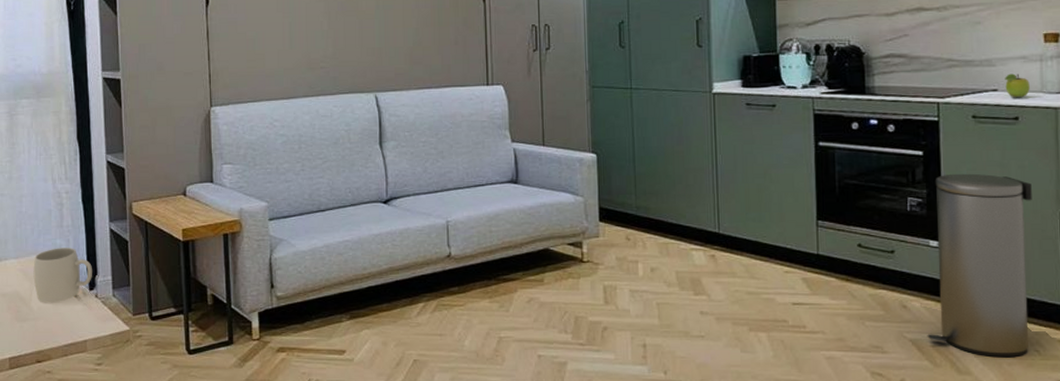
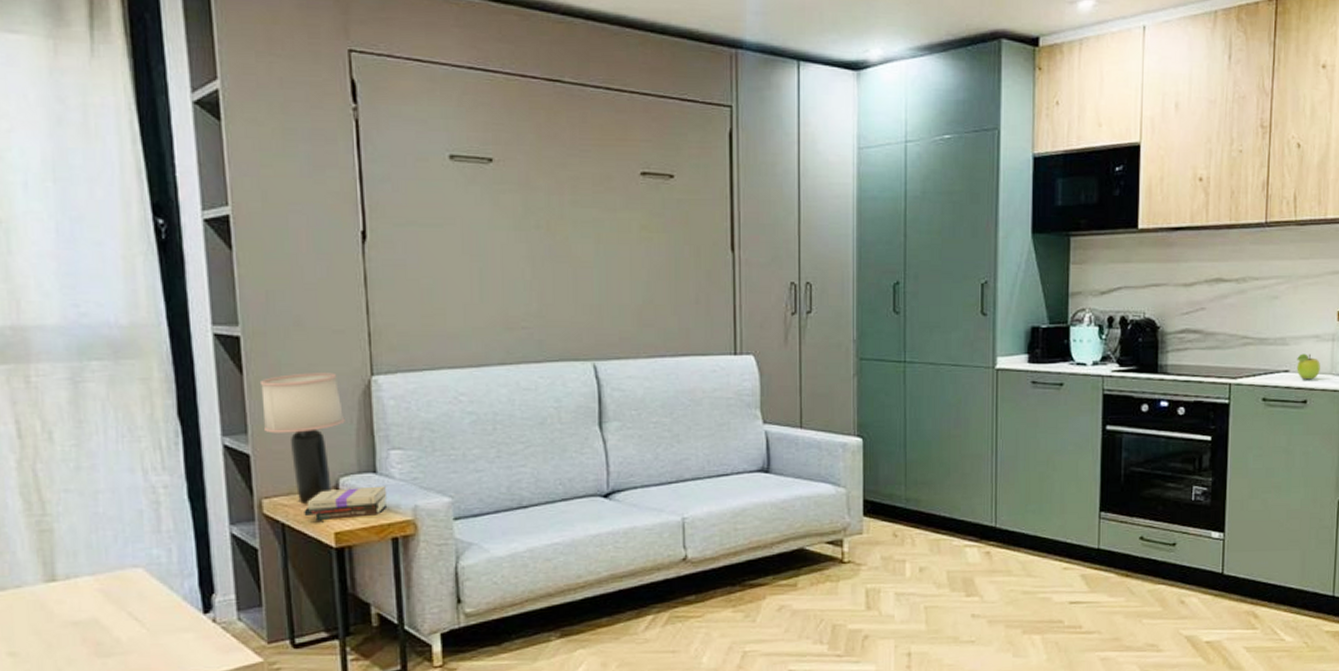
mug: present [33,248,93,303] -> none [118,559,208,632]
table lamp: none [133,105,191,207] -> present [259,372,345,505]
books: none [161,193,221,220] -> present [304,486,388,521]
pedal bin: present [927,173,1032,358] -> none [1202,460,1314,651]

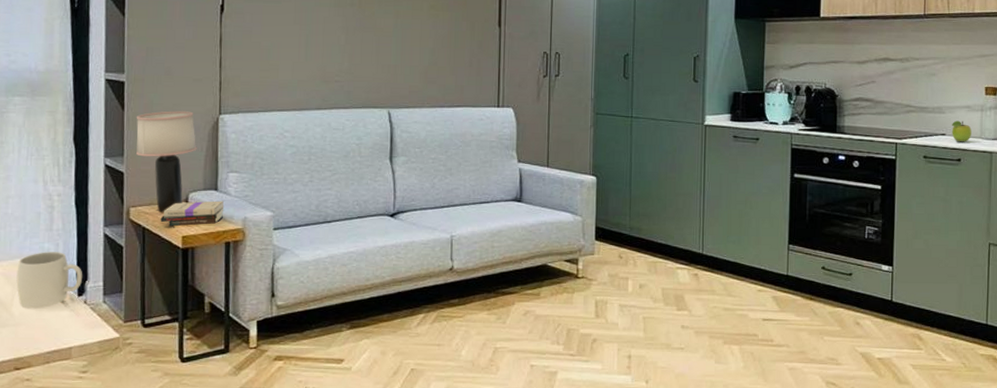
mug: none [118,559,208,632] -> present [16,252,83,309]

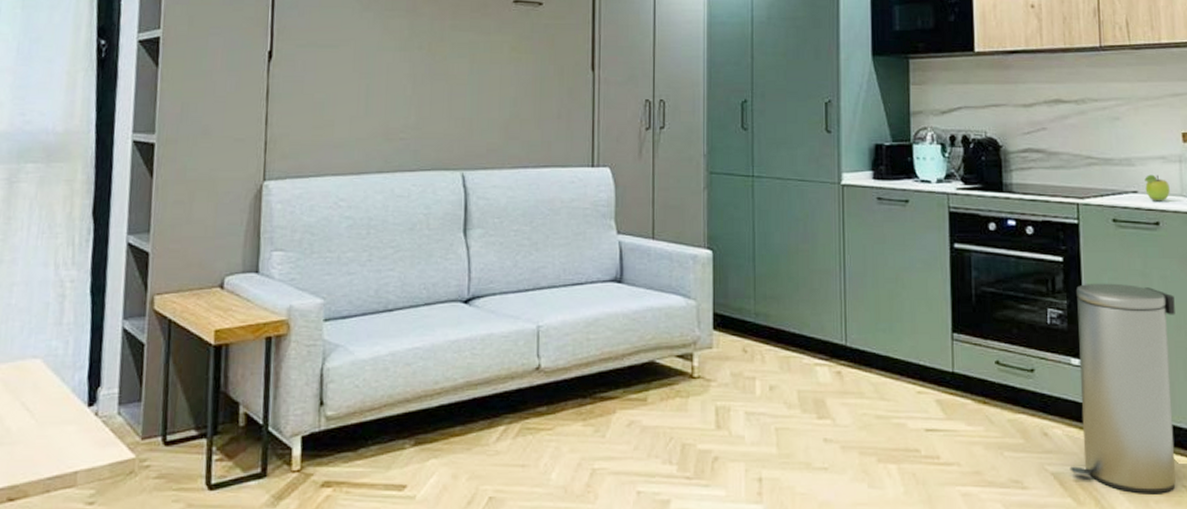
mug: present [16,252,83,309] -> none [16,351,96,423]
table lamp: present [135,111,197,214] -> none [164,177,236,302]
books: present [160,201,225,227] -> none [189,286,266,318]
pedal bin: none [875,206,968,369] -> present [1069,283,1176,494]

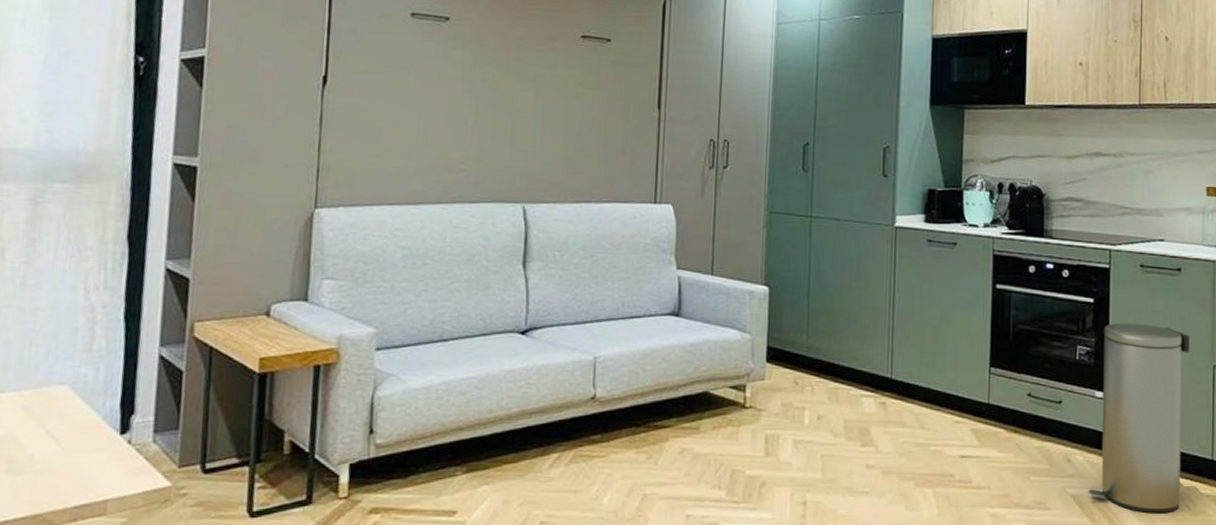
fruit: present [1145,174,1170,201] -> none [1171,224,1192,250]

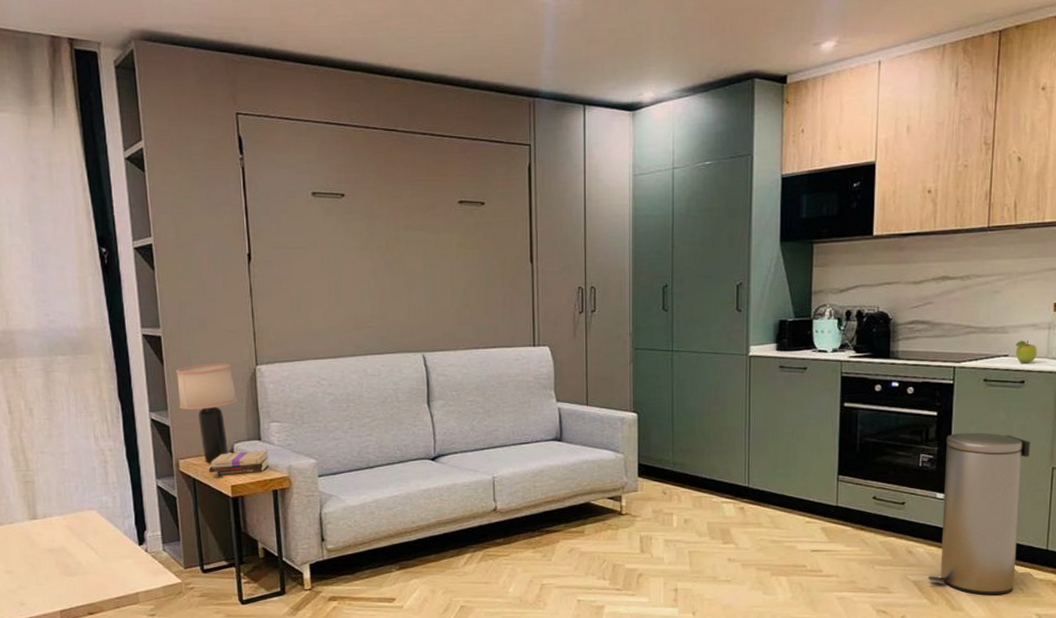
table lamp: none [206,203,285,330] -> present [175,363,238,465]
books: none [233,314,316,346] -> present [209,450,270,477]
fruit: none [1171,224,1192,250] -> present [1015,340,1037,363]

